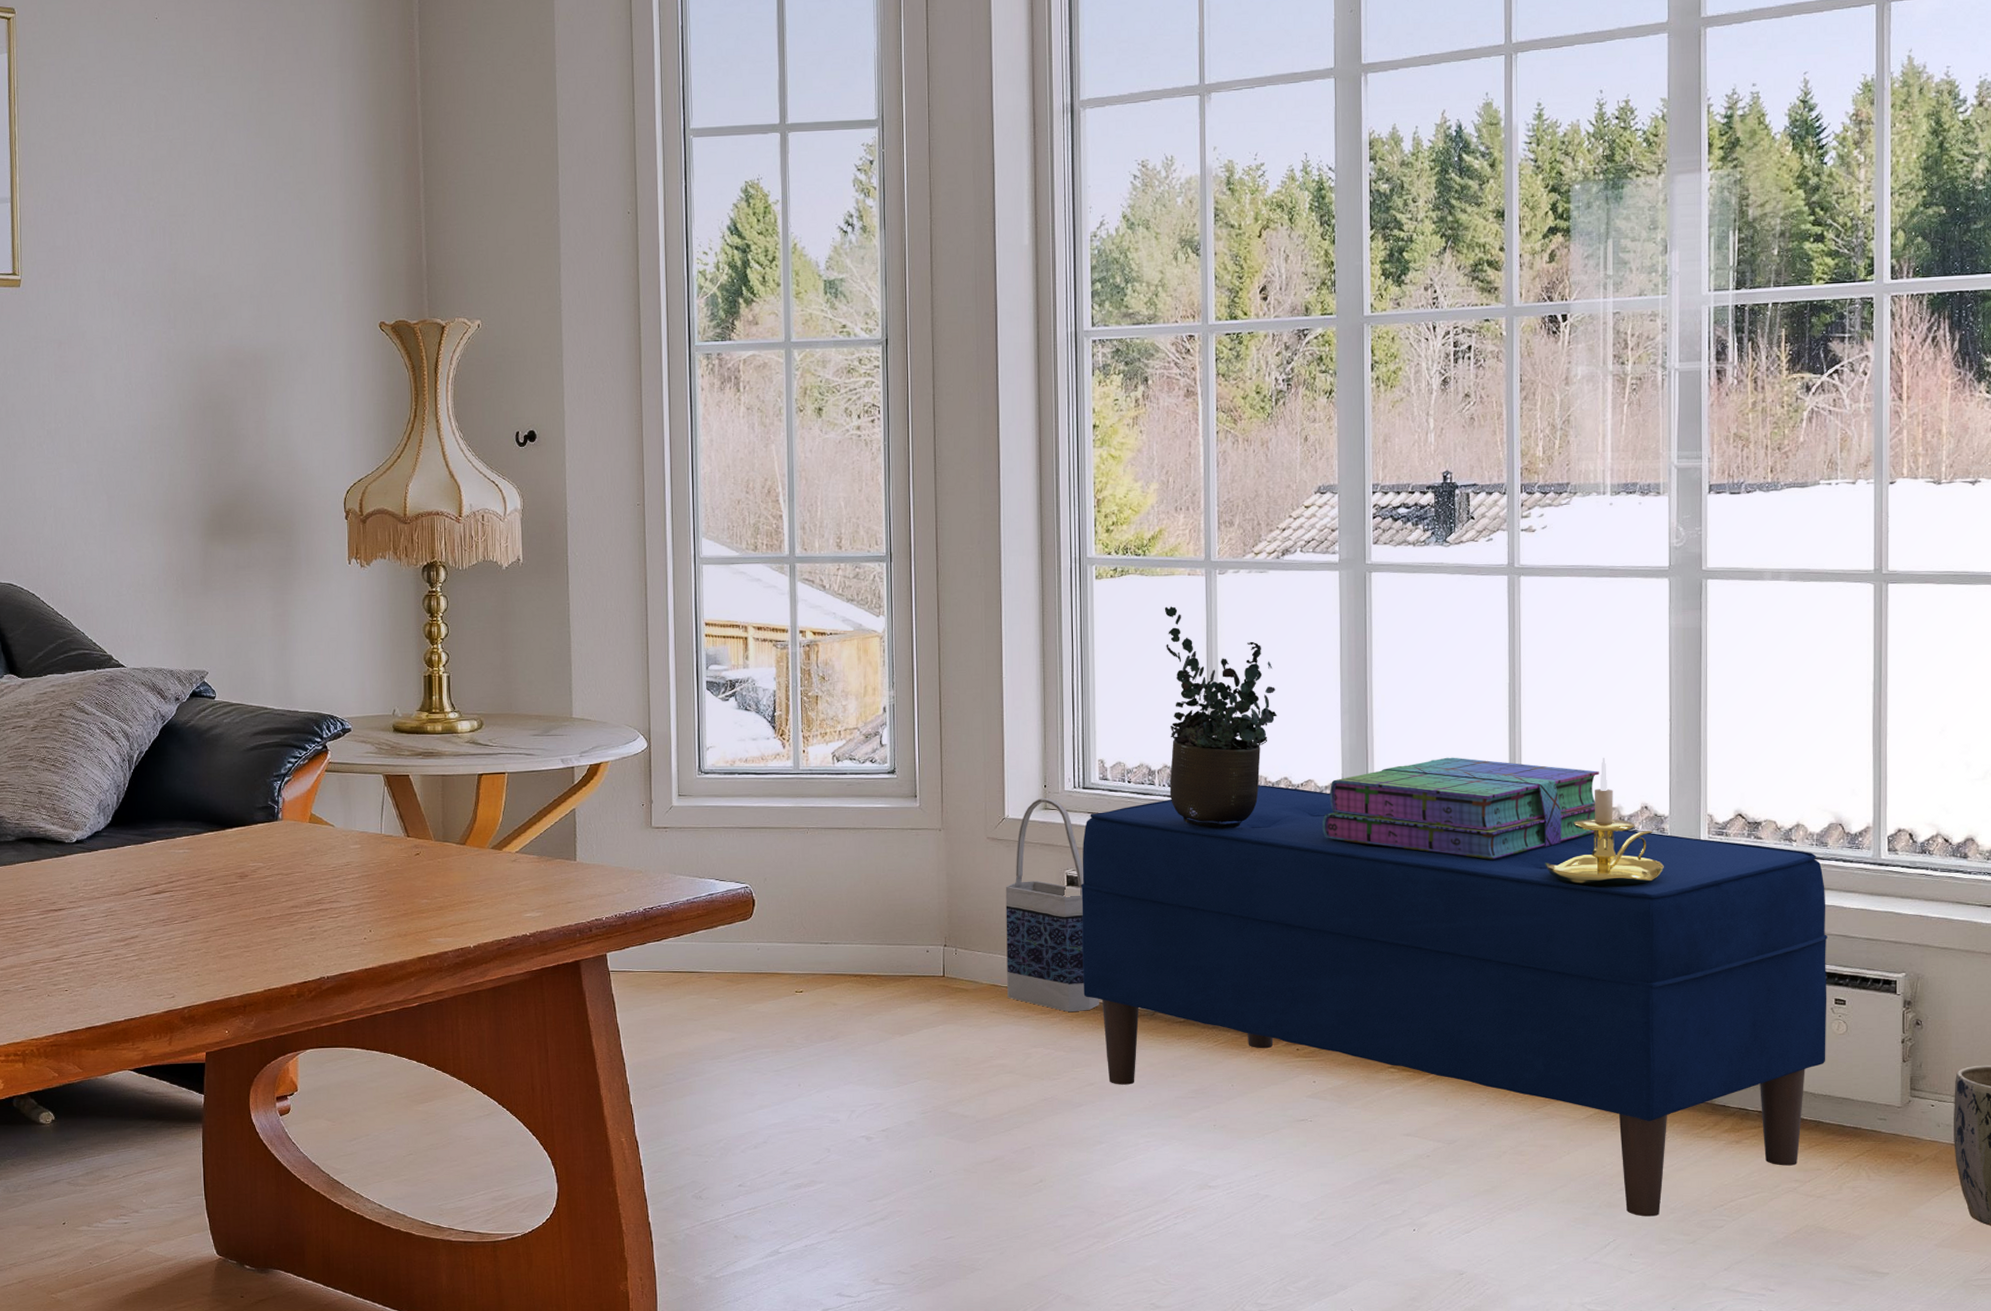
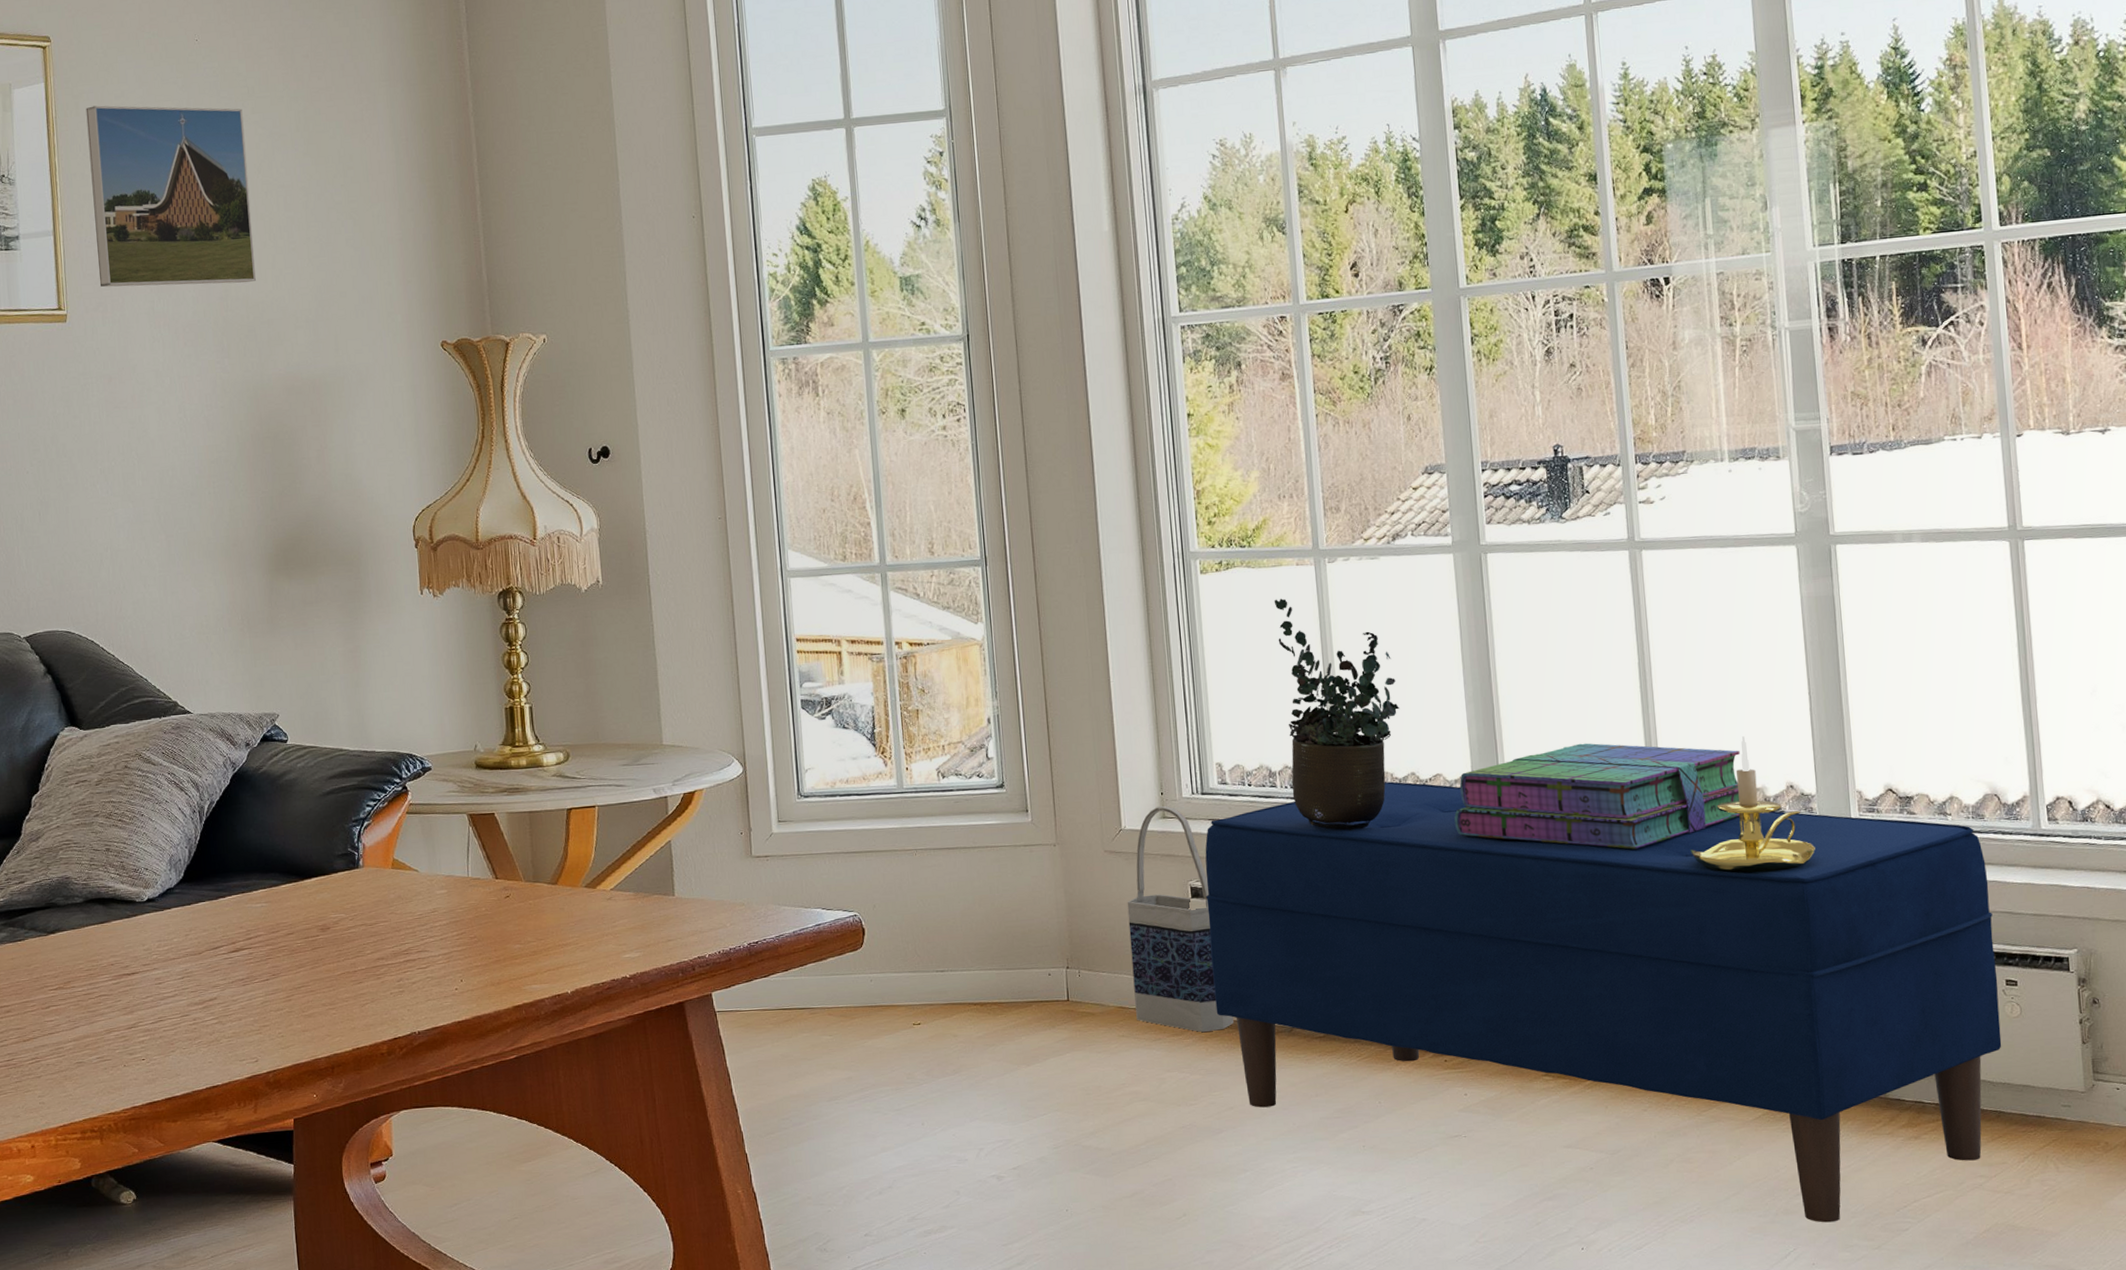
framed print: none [46,78,204,257] -> present [86,105,256,287]

